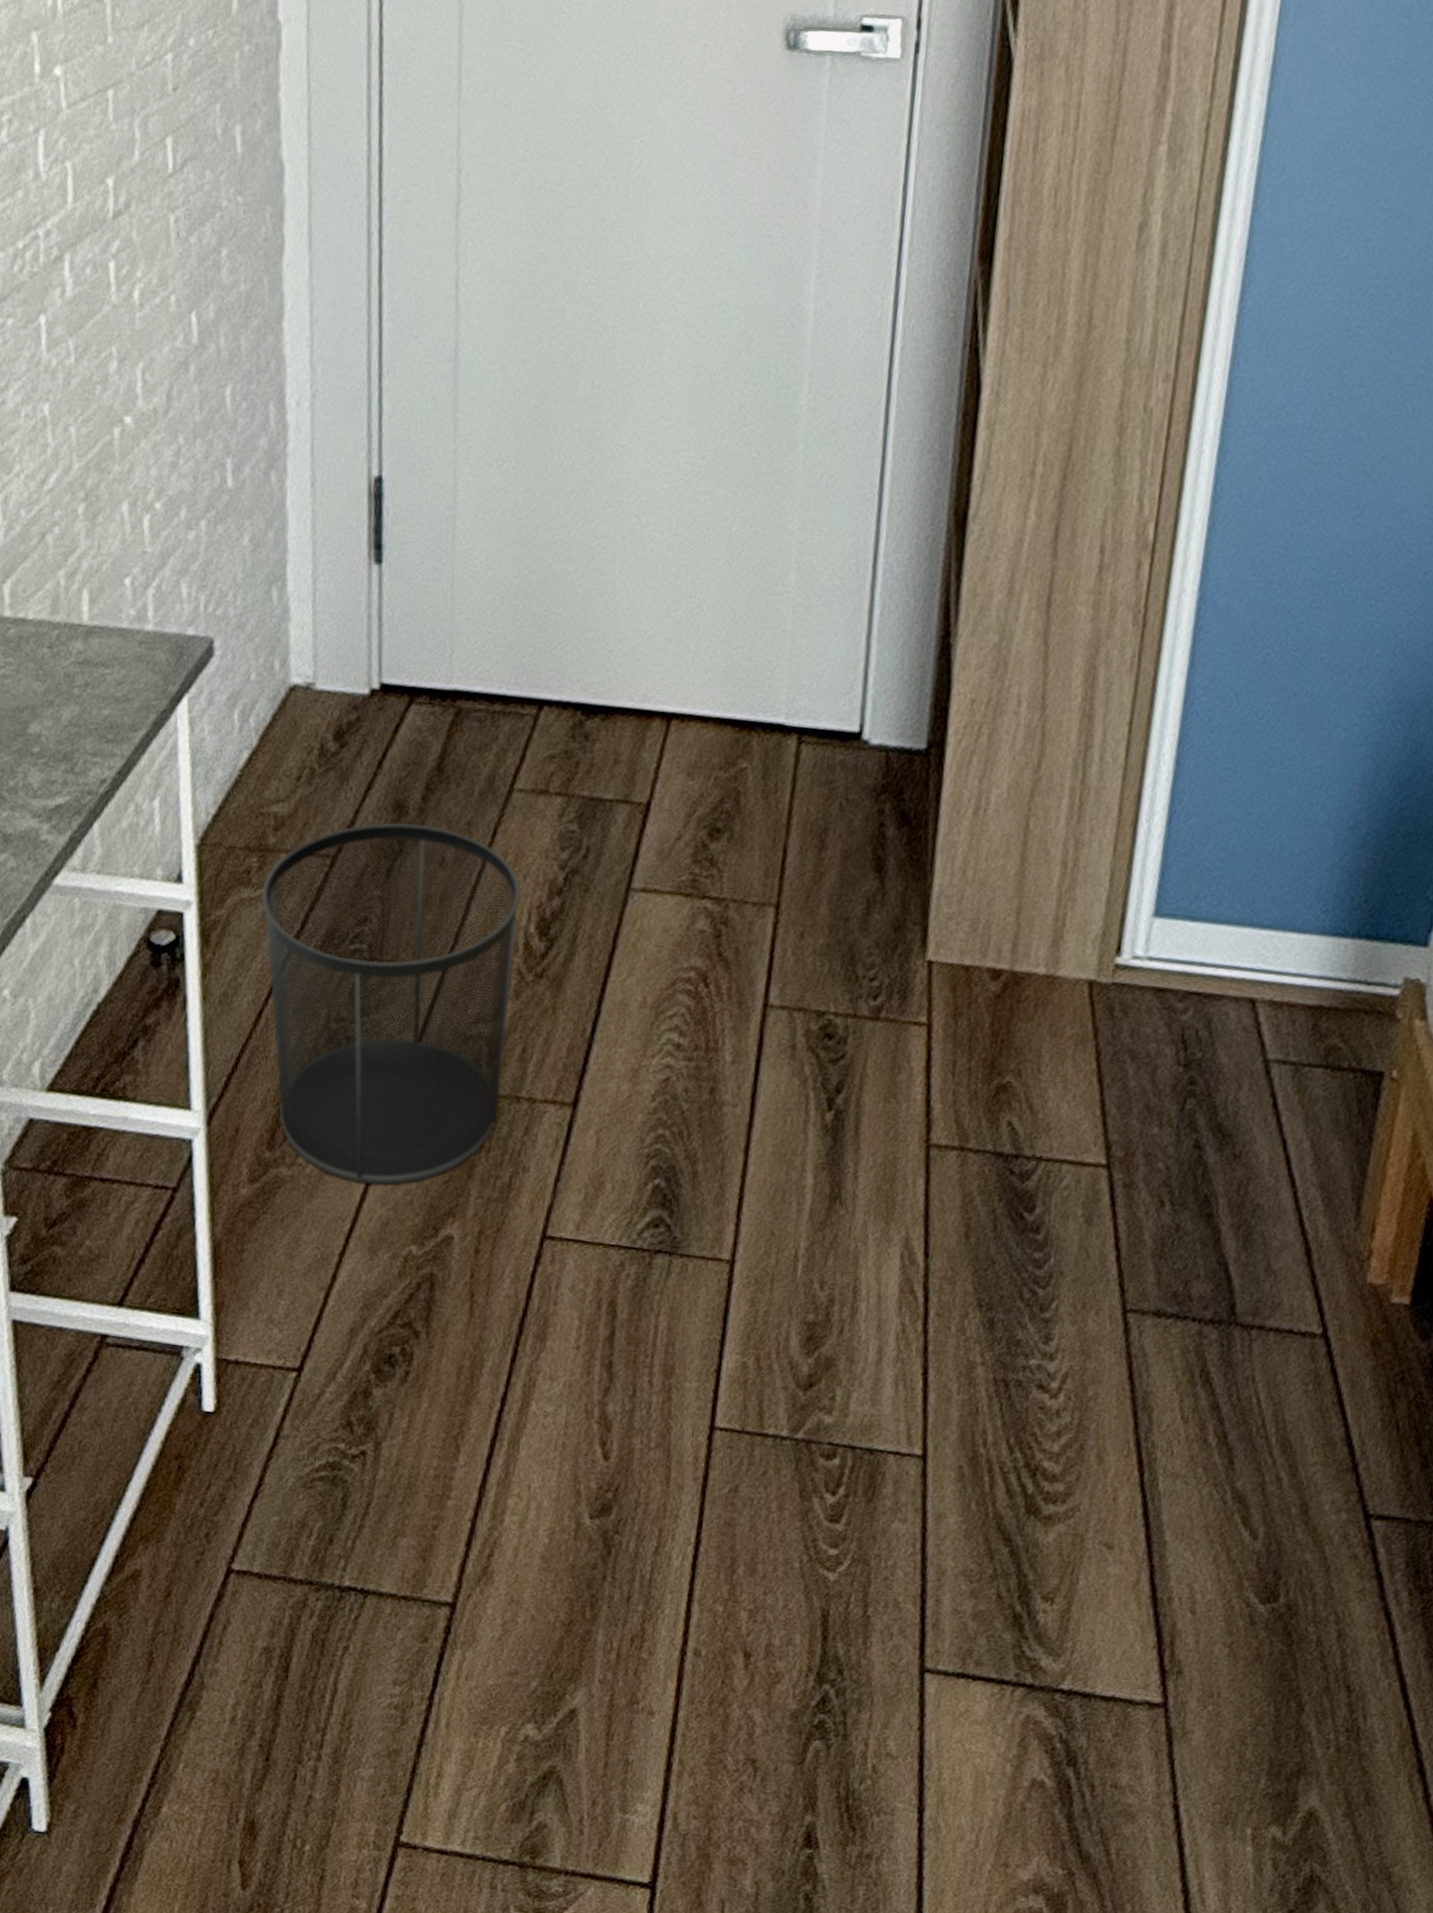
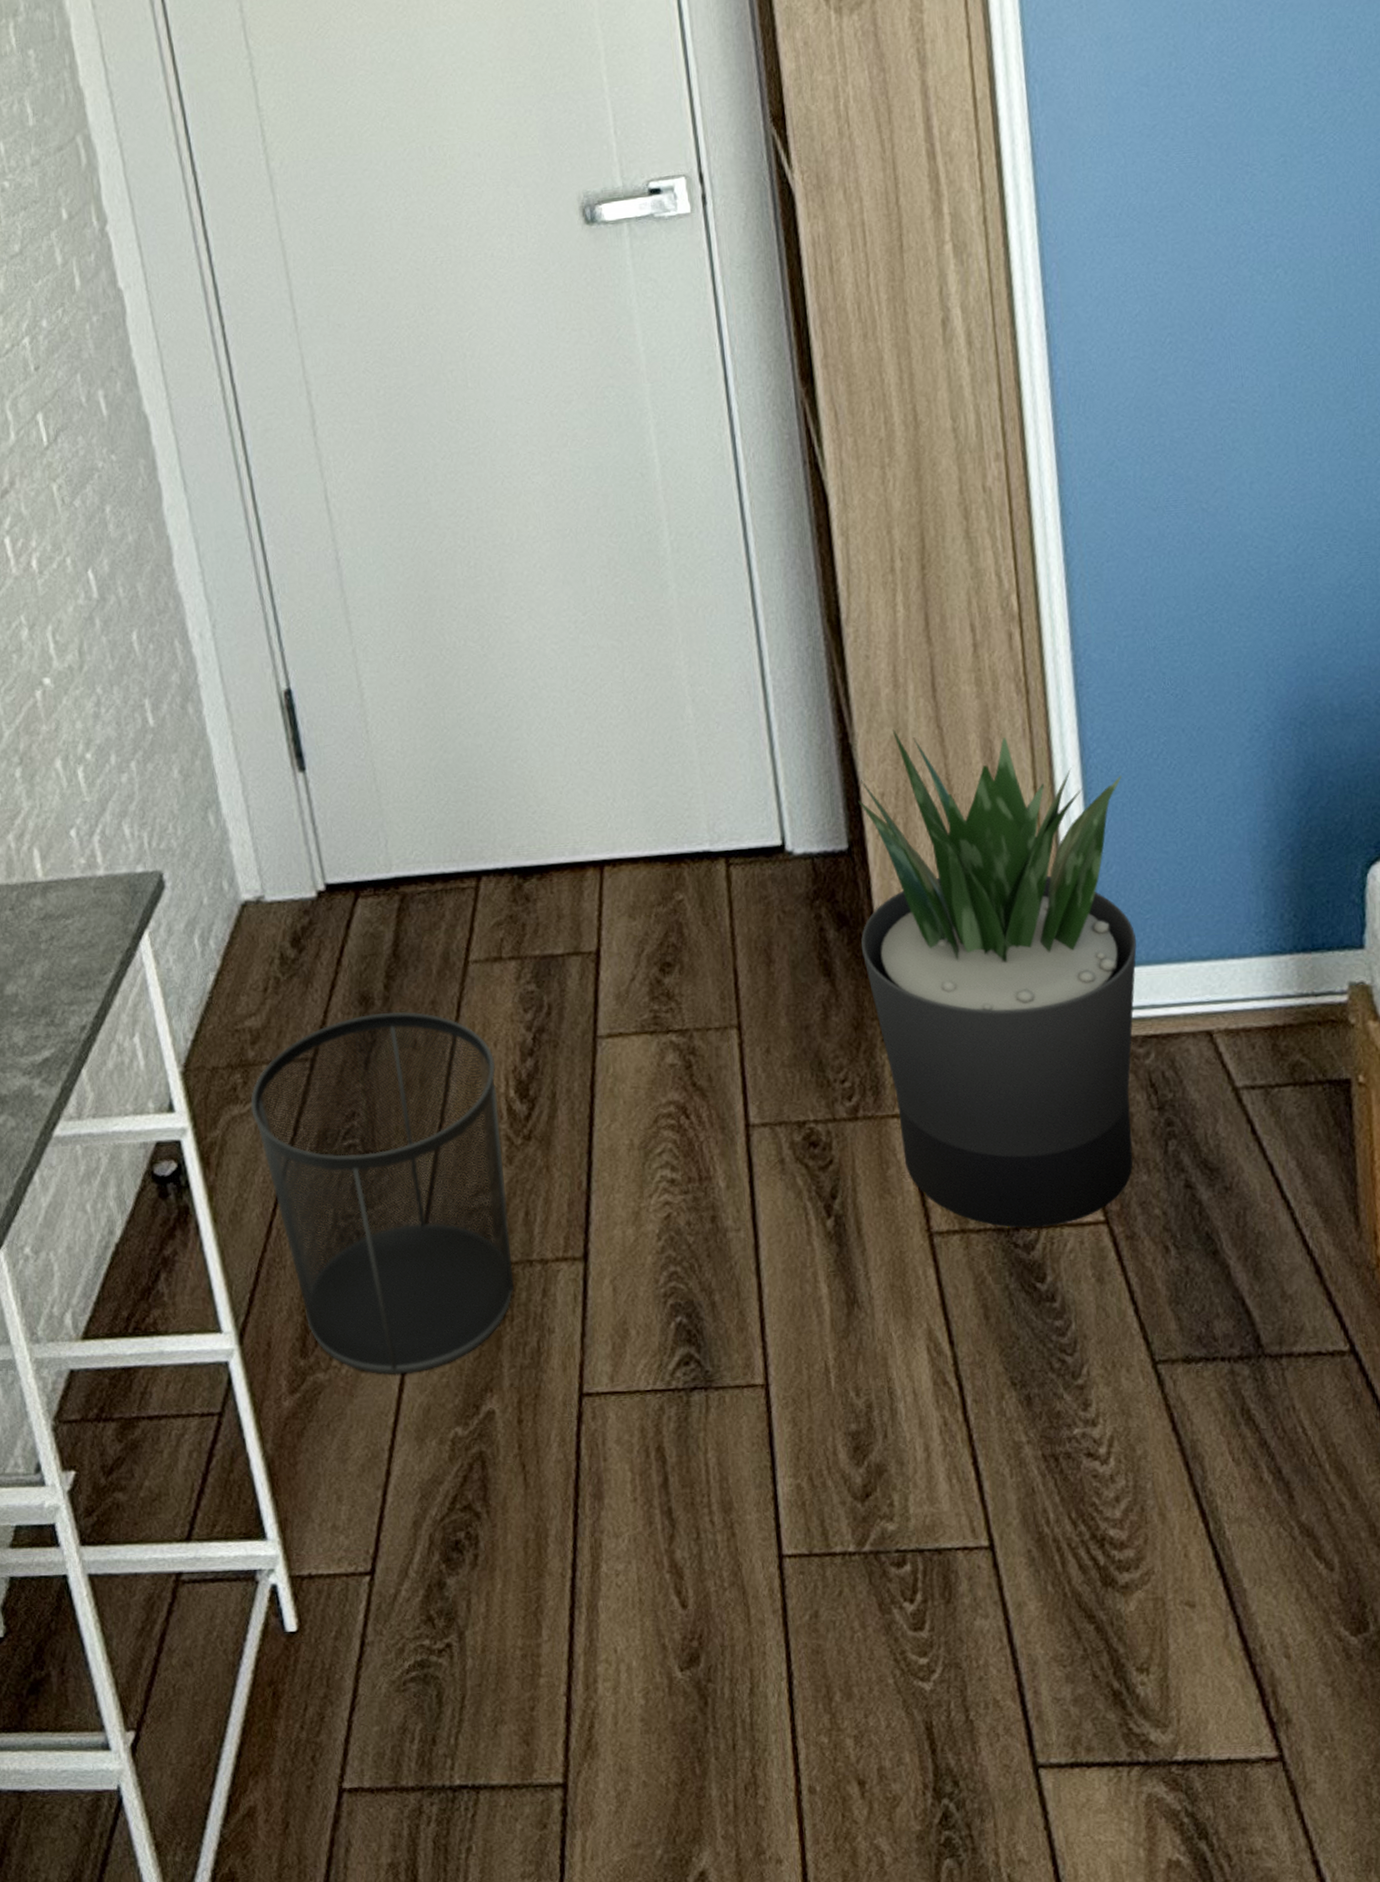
planter: none [917,637,1222,1161] -> present [858,729,1137,1228]

